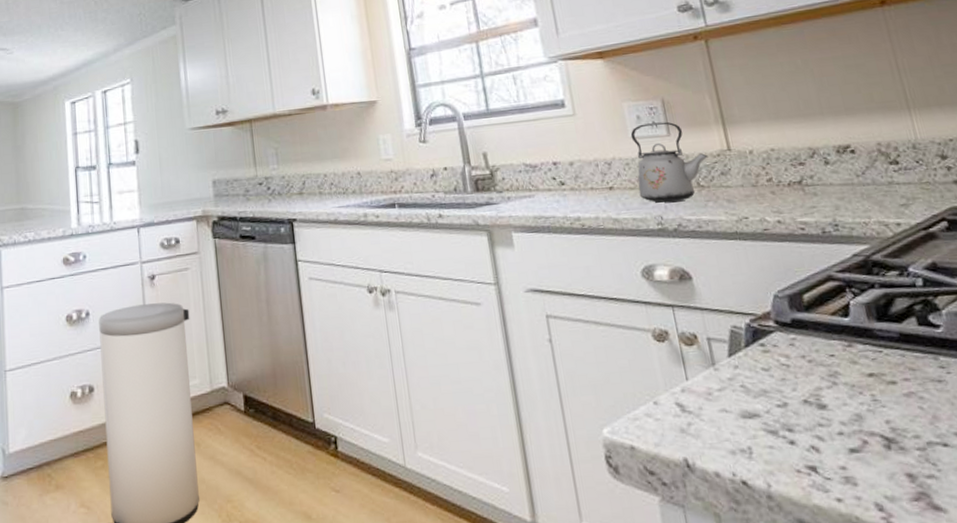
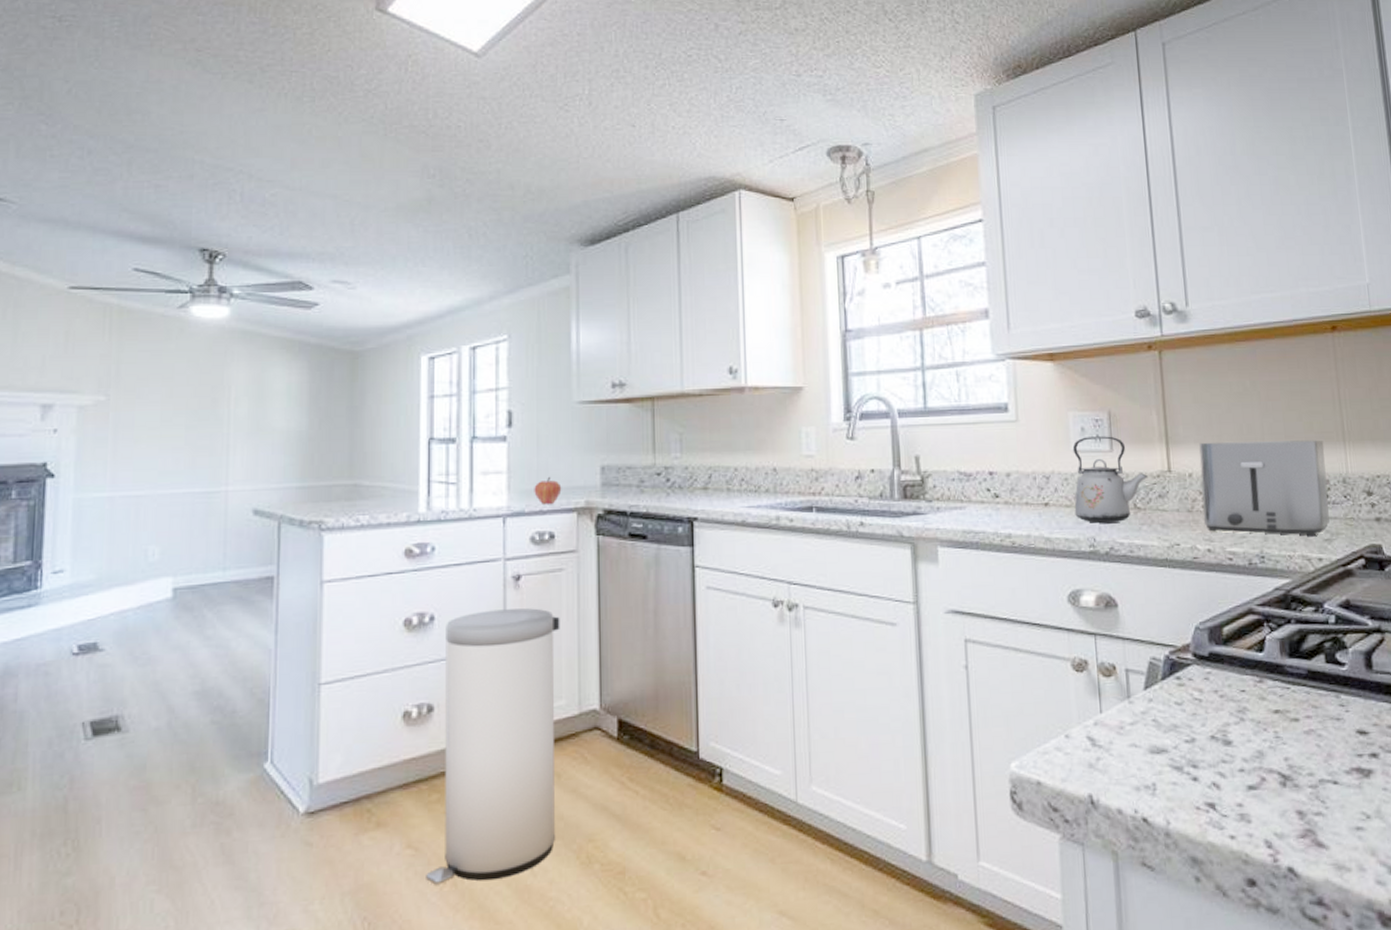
fruit: none [160,192,183,216] -> present [534,476,562,506]
toaster: none [756,109,904,204] -> present [1198,440,1330,537]

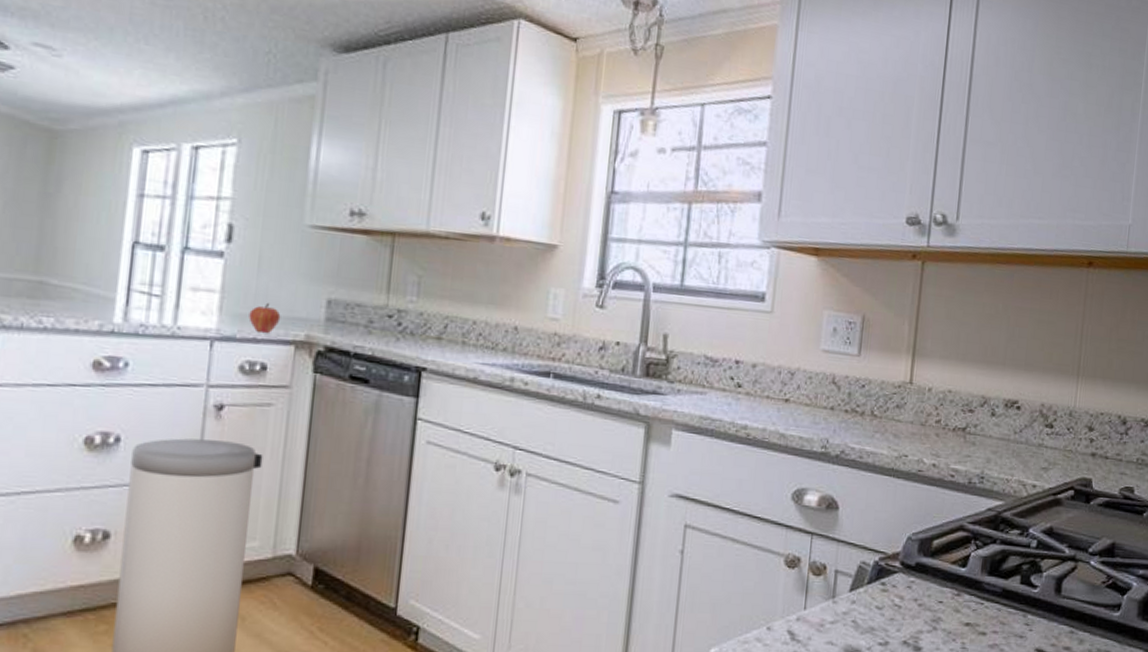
kettle: present [1072,436,1148,523] -> none [813,338,890,427]
toaster: present [1198,440,1330,537] -> none [934,358,1059,464]

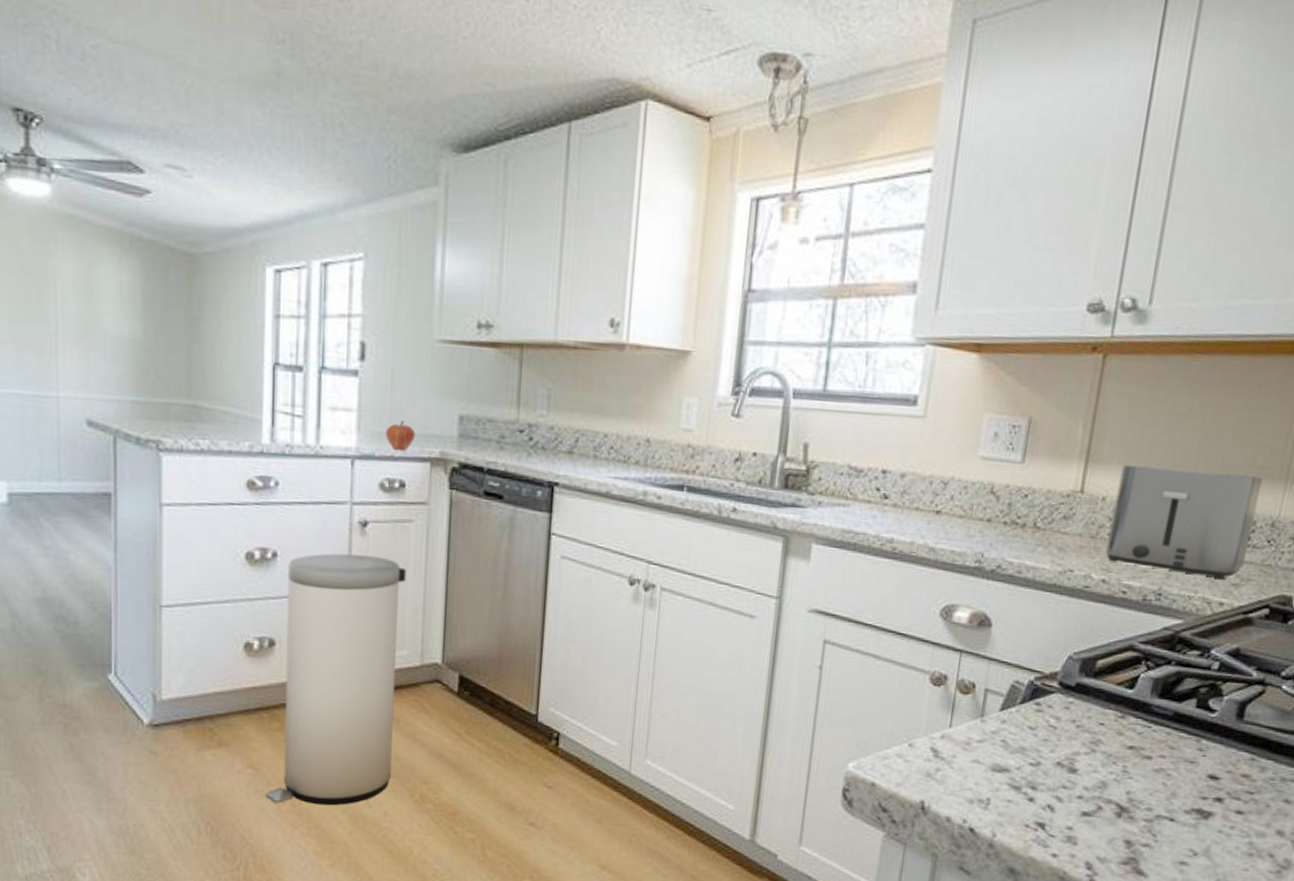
toaster: none [934,358,1059,464] -> present [1105,464,1263,580]

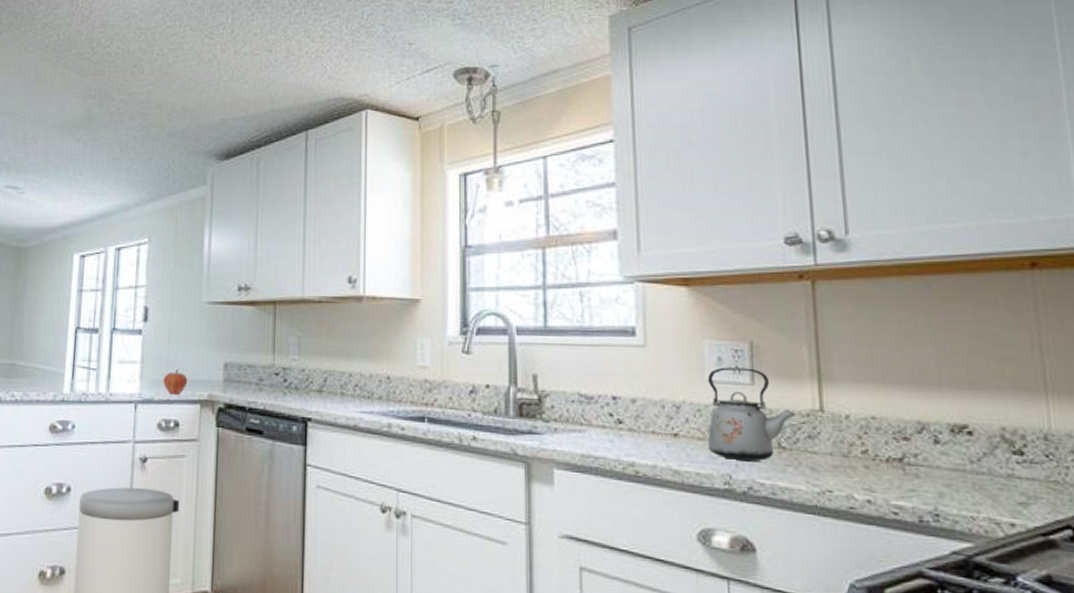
kettle: none [967,443,1057,540] -> present [707,367,795,461]
toaster: present [1105,464,1263,580] -> none [858,382,1026,498]

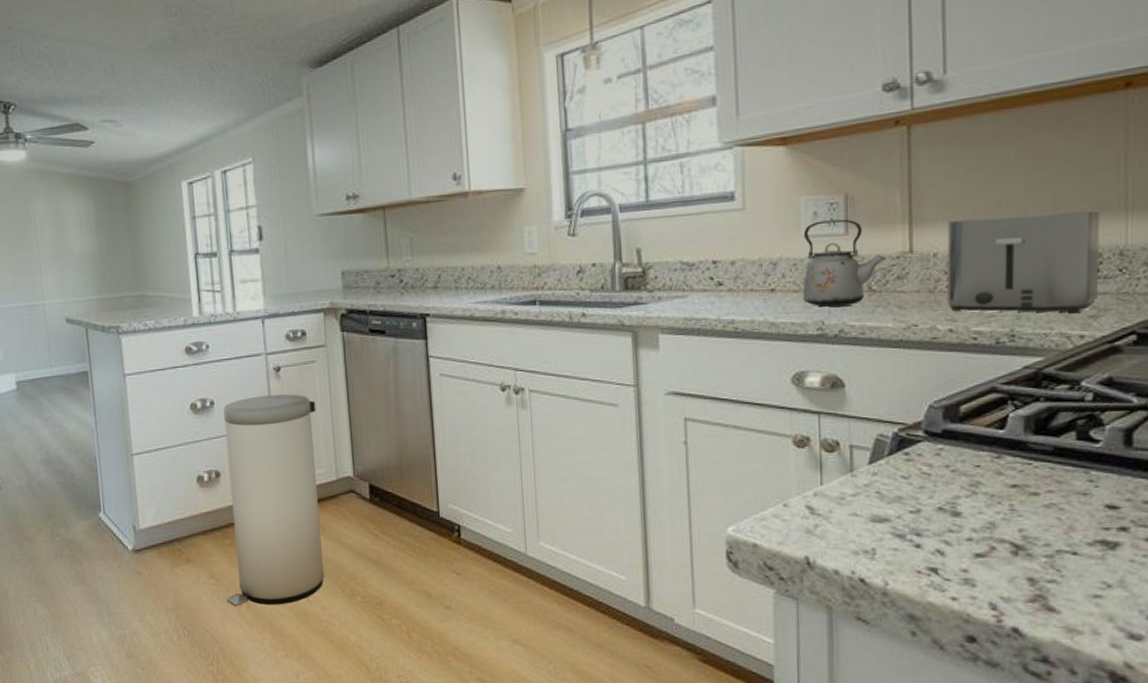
fruit: present [163,369,188,396] -> none [285,282,309,308]
toaster: none [858,382,1026,498] -> present [946,210,1100,314]

